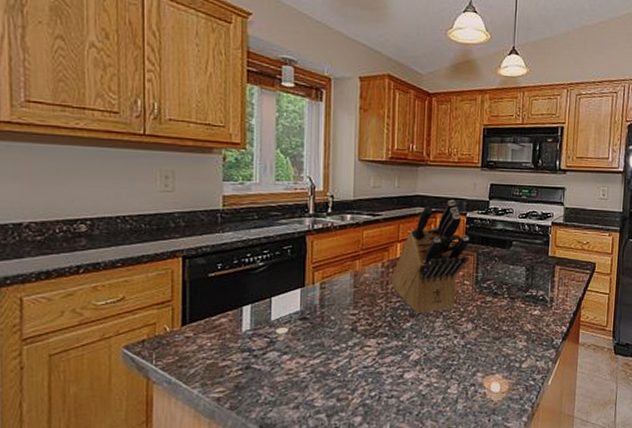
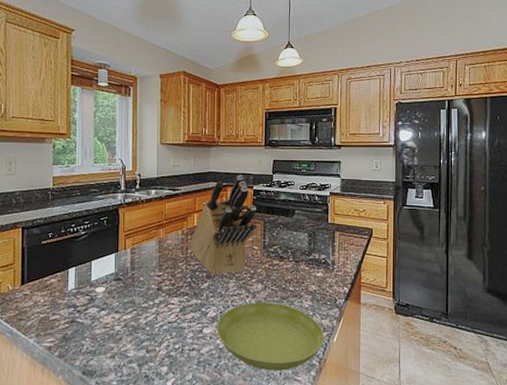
saucer: none [419,343,538,418] -> present [216,302,324,371]

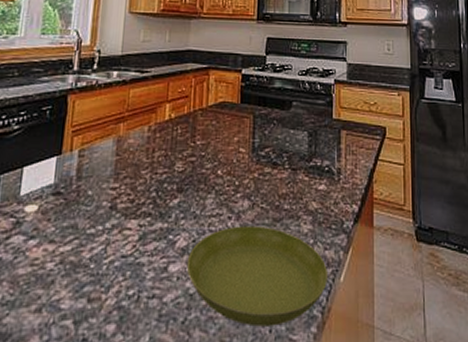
knife block: present [190,175,256,276] -> none [157,55,245,189]

